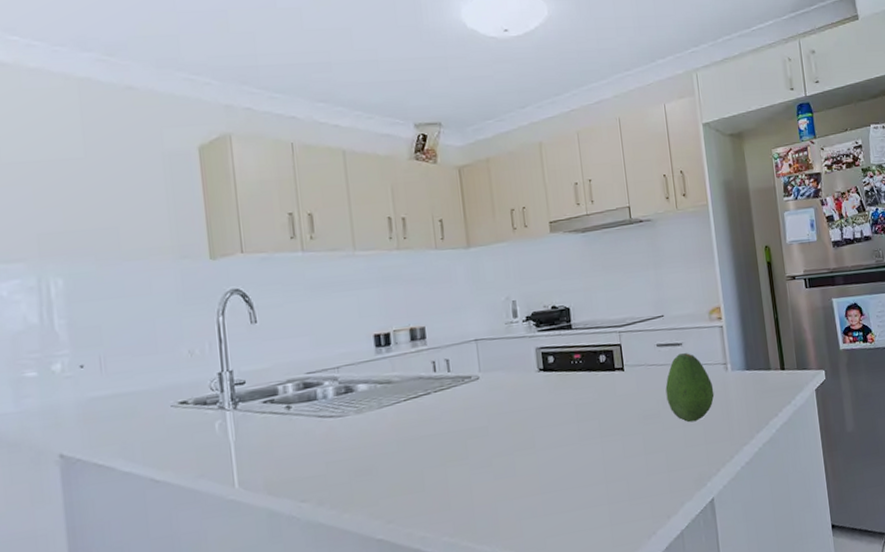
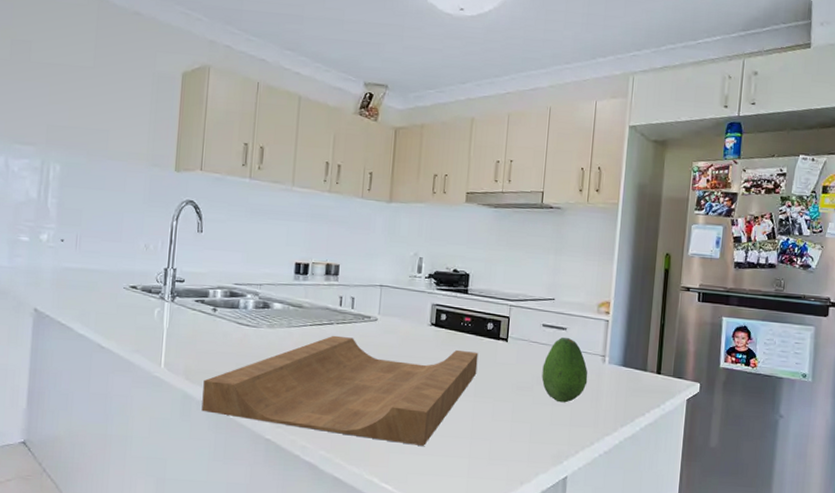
cutting board: none [290,389,599,527] -> present [201,335,479,446]

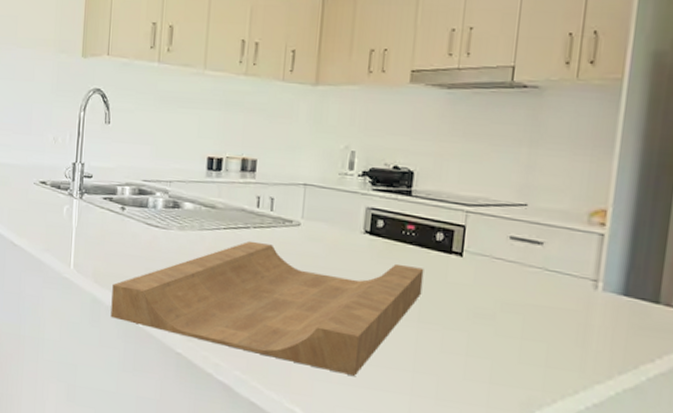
fruit: present [541,338,588,403] -> none [507,254,573,338]

